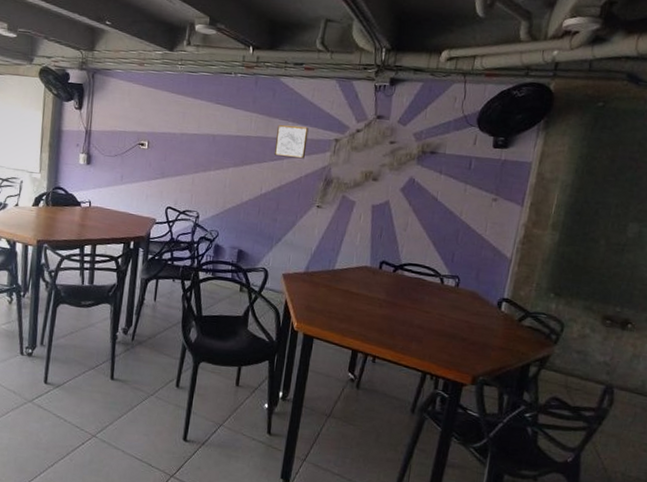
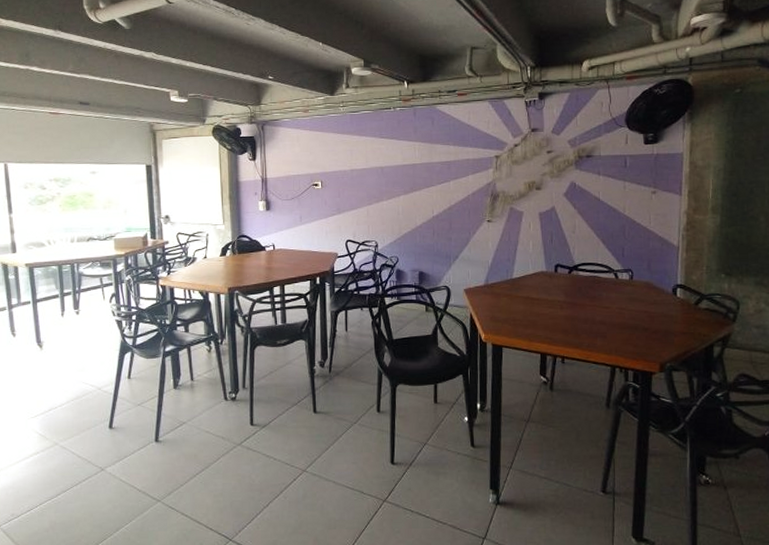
wall art: present [273,125,309,159] -> none [440,148,470,179]

